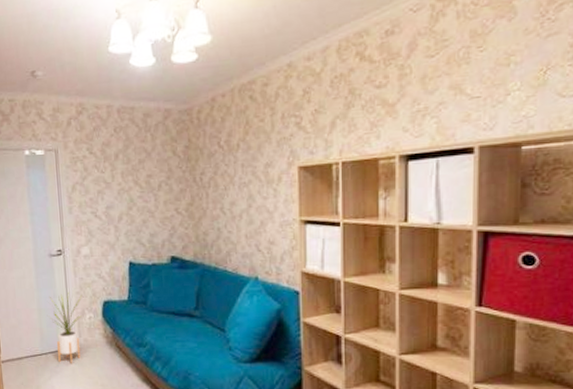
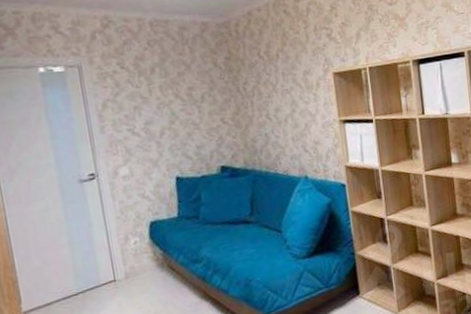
house plant: present [49,292,83,363] -> none [82,218,128,298]

